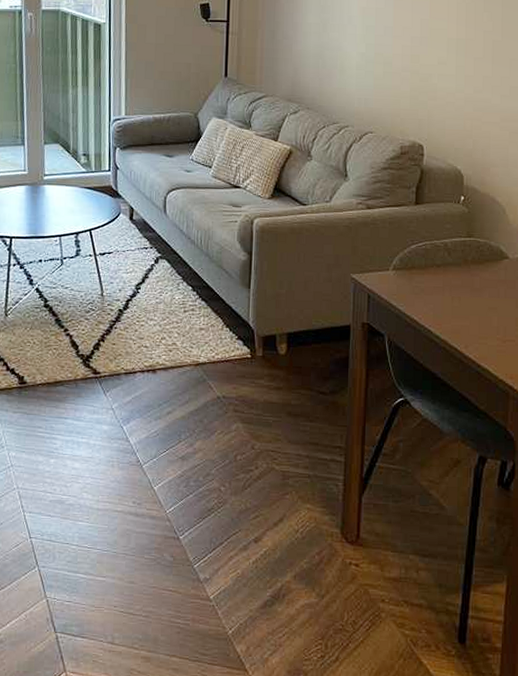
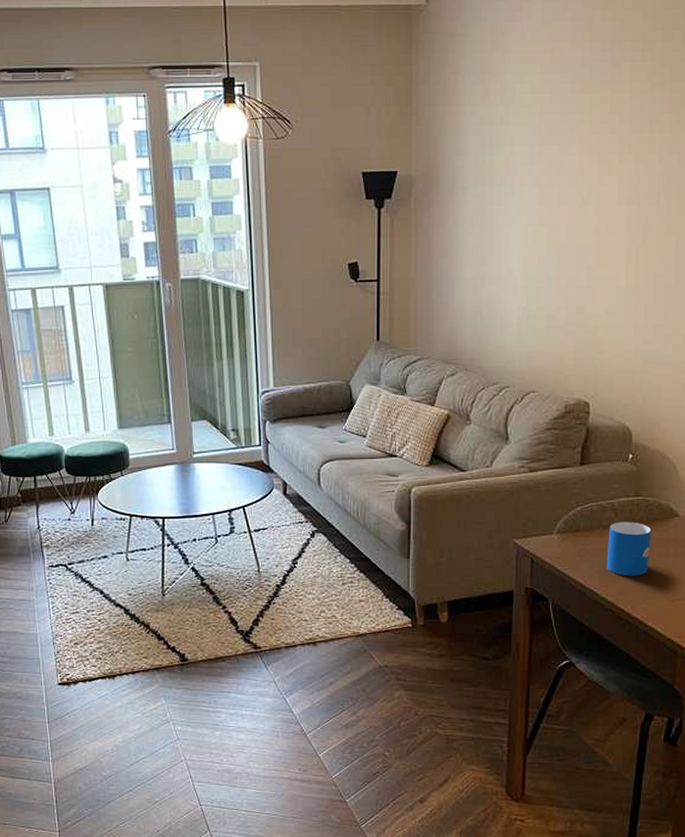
mug: none [440,261,483,316] -> present [606,522,652,576]

